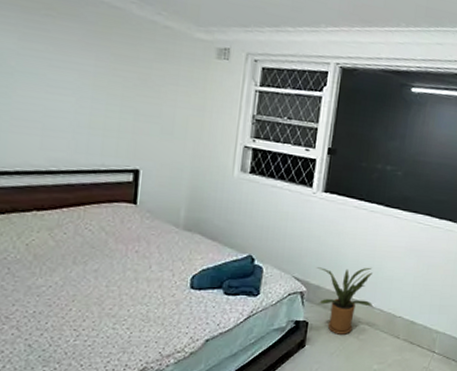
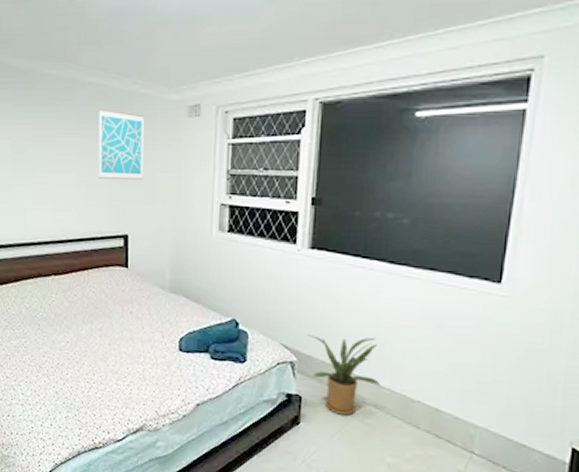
wall art: none [107,32,167,114] -> present [98,109,144,180]

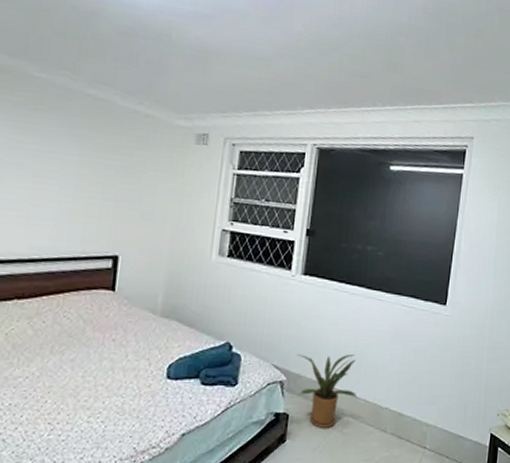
wall art: present [98,109,144,180] -> none [89,123,148,200]

